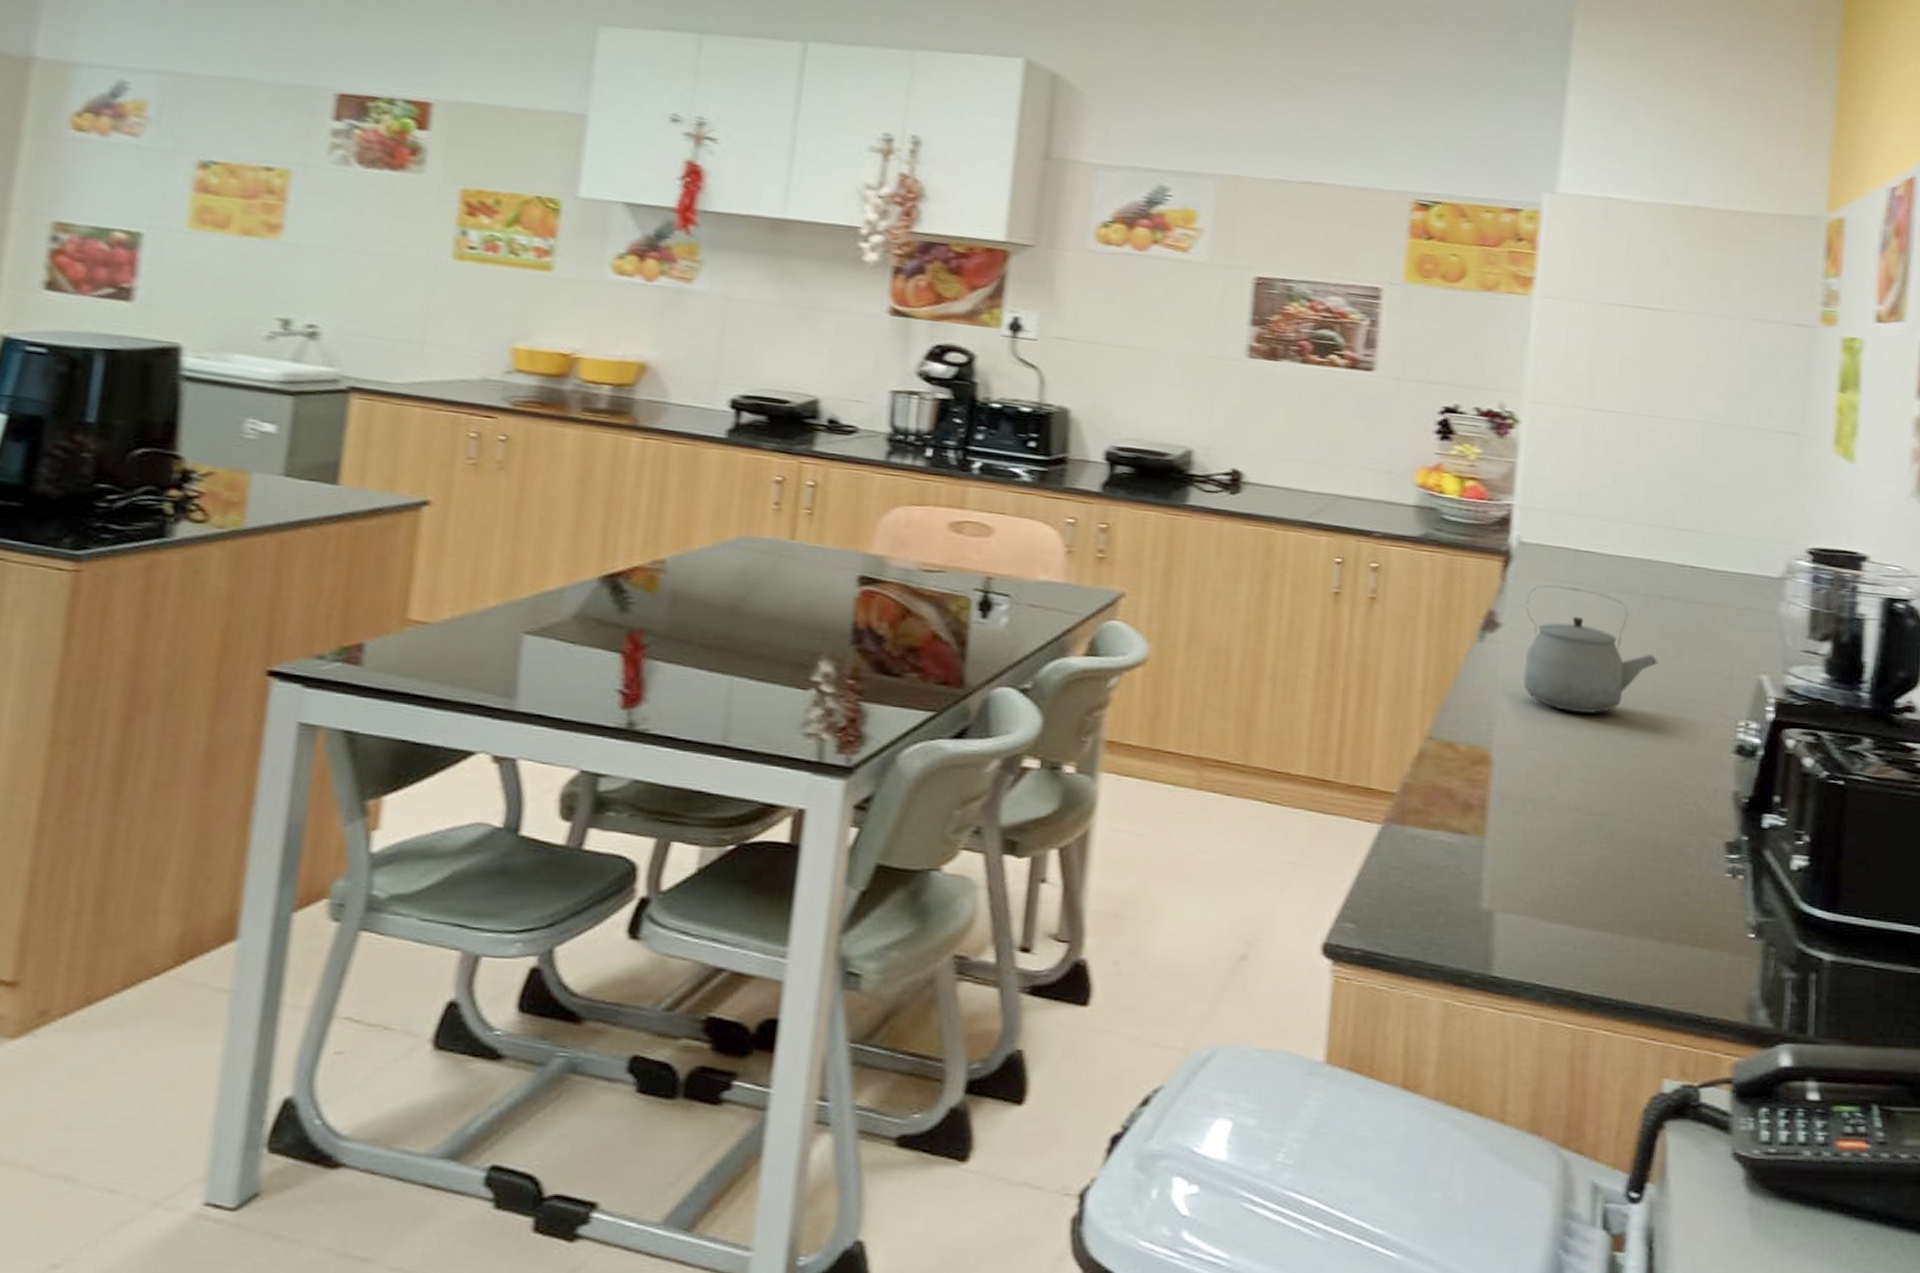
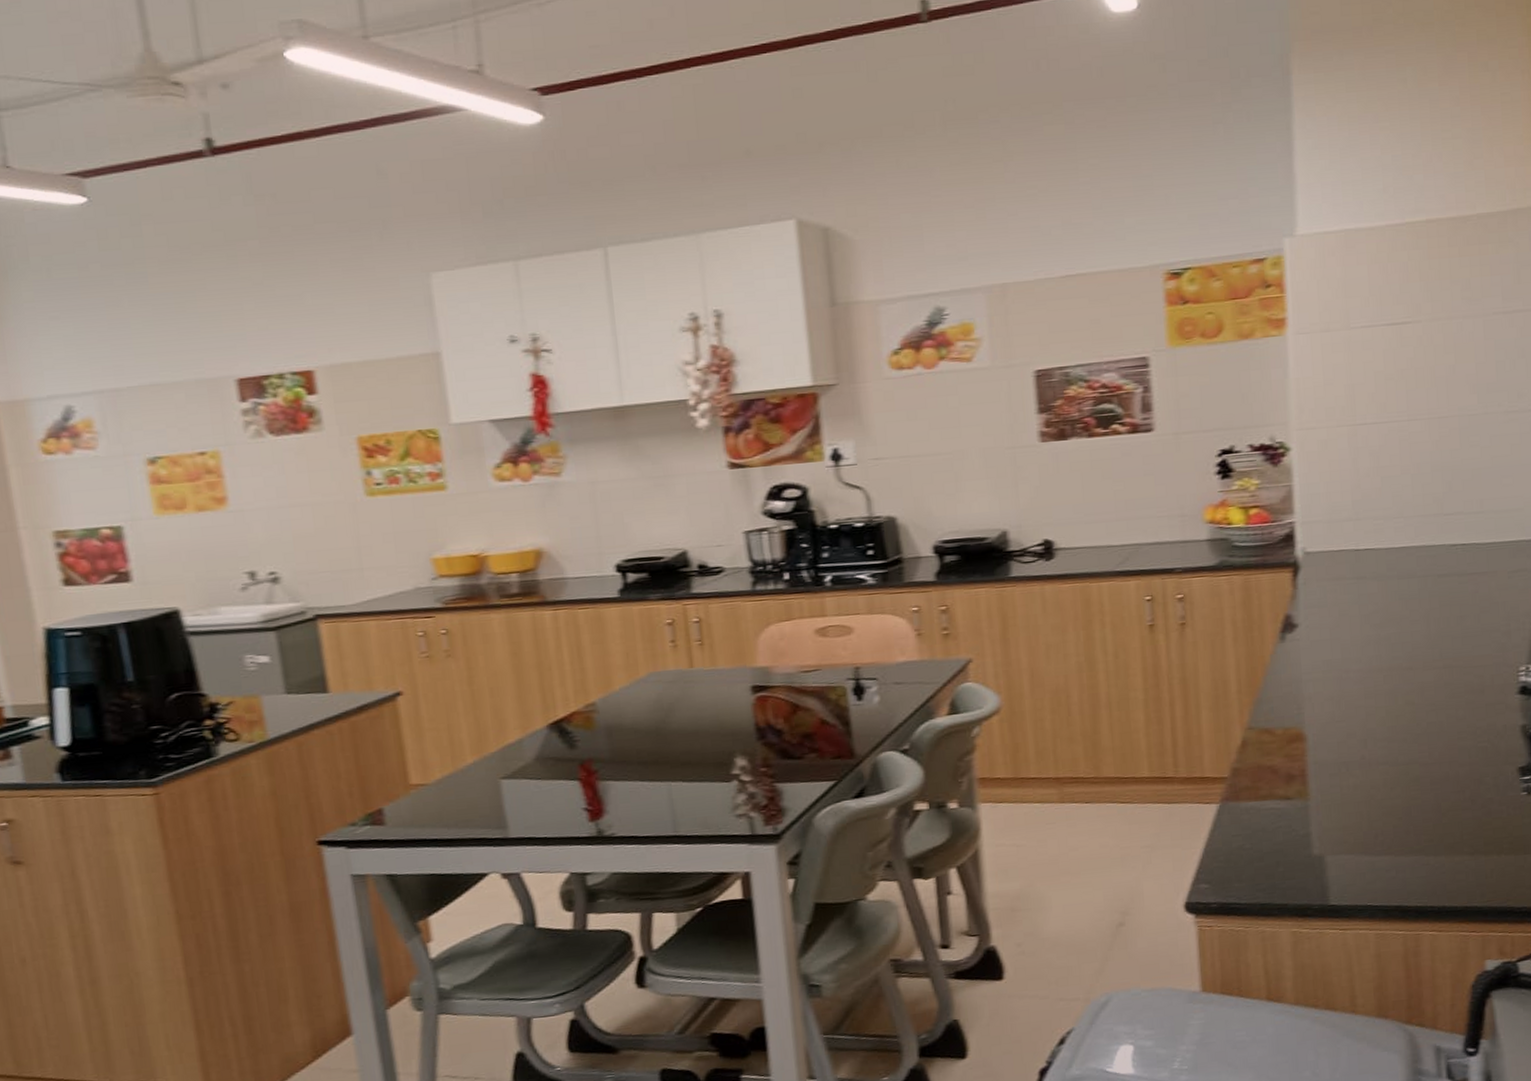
tea kettle: present [1522,584,1659,714] -> none [1317,581,1442,686]

